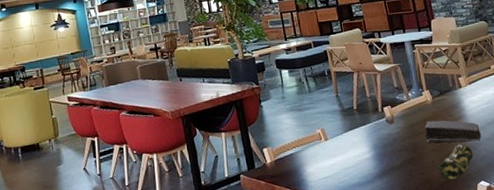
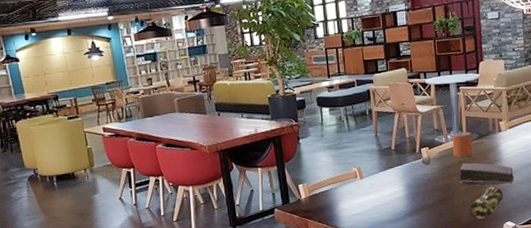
beverage can: none [412,88,436,116] -> present [452,131,473,158]

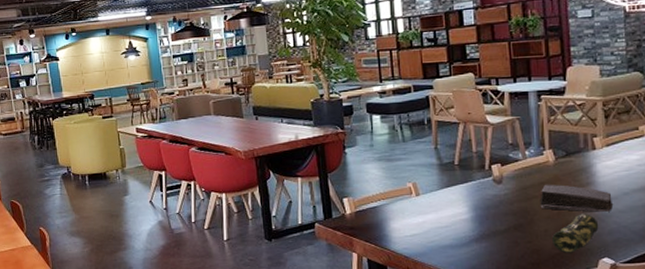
beverage can: present [452,131,473,158] -> none [531,147,558,178]

